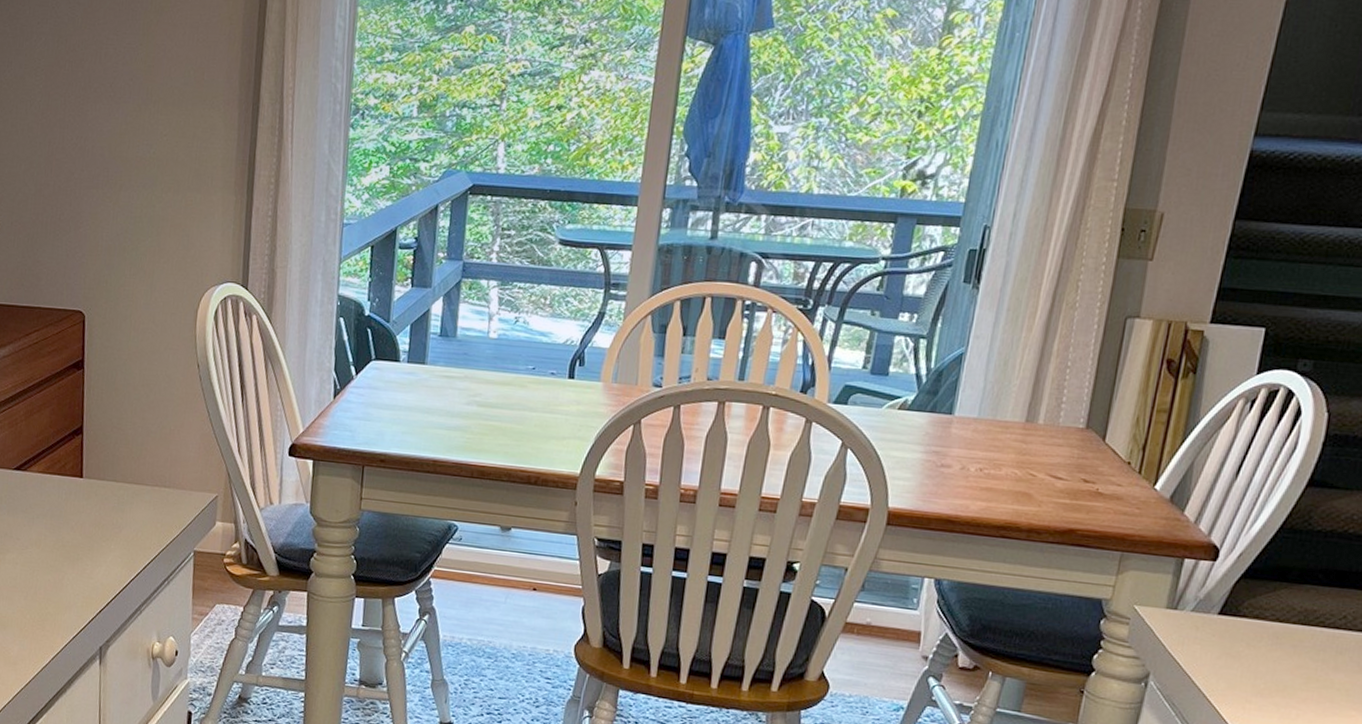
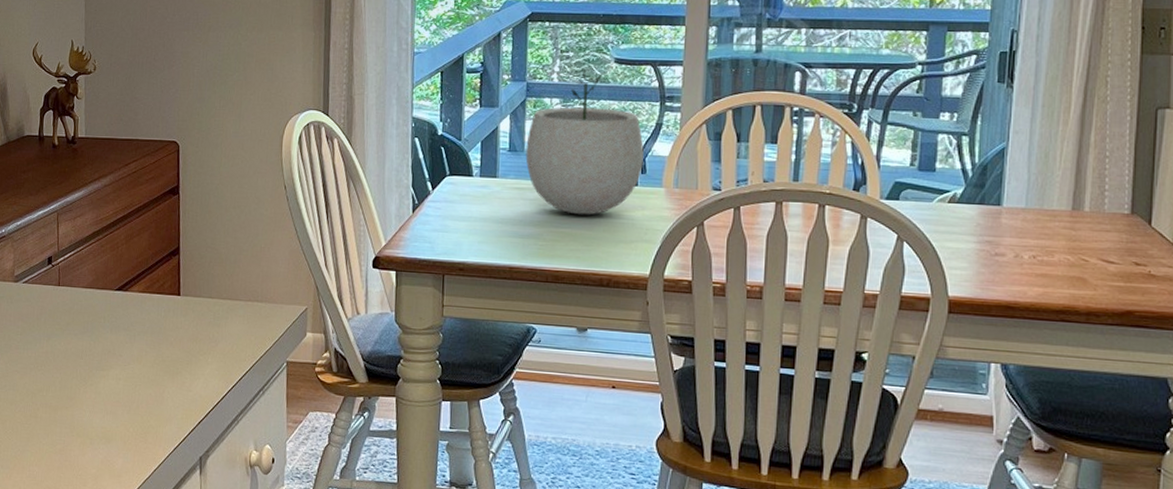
plant pot: none [457,250,584,408] -> present [525,69,644,215]

